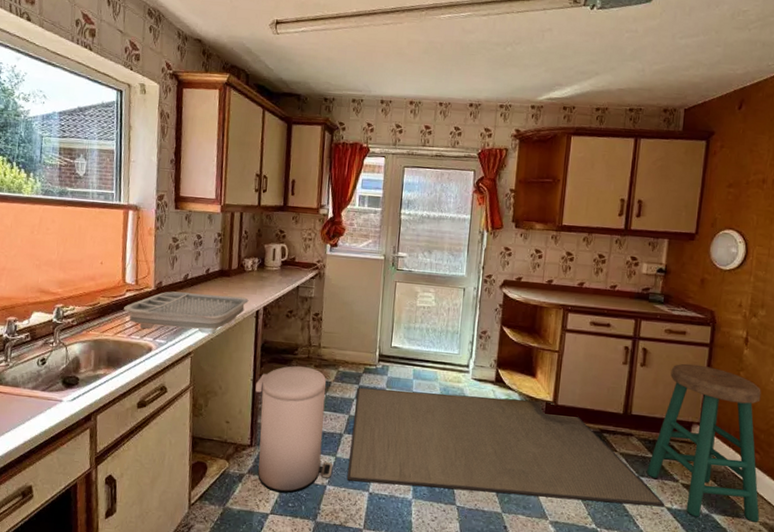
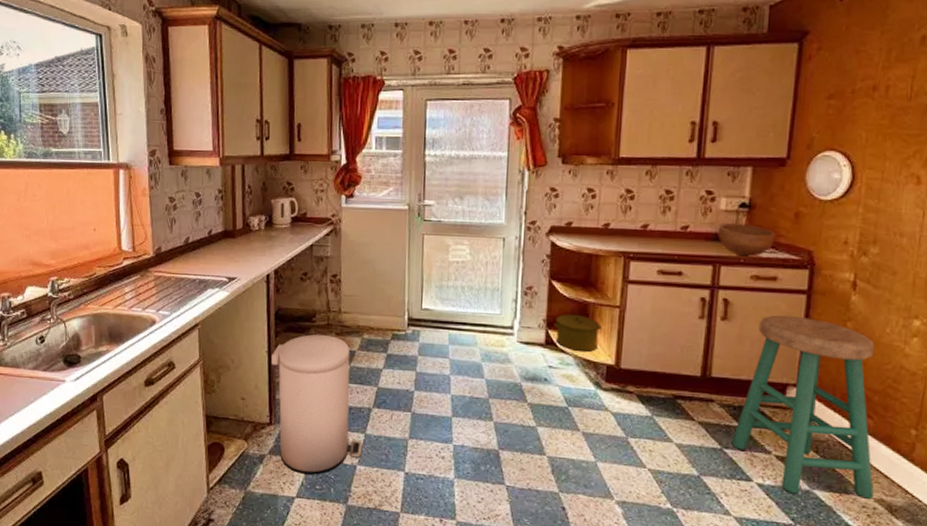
dish rack: present [124,291,249,334] -> none [122,256,258,302]
rug: present [346,387,665,507] -> none [379,356,755,483]
cooking pot: none [503,356,543,390] -> present [553,314,602,353]
bowl: none [639,284,686,314] -> present [717,223,777,257]

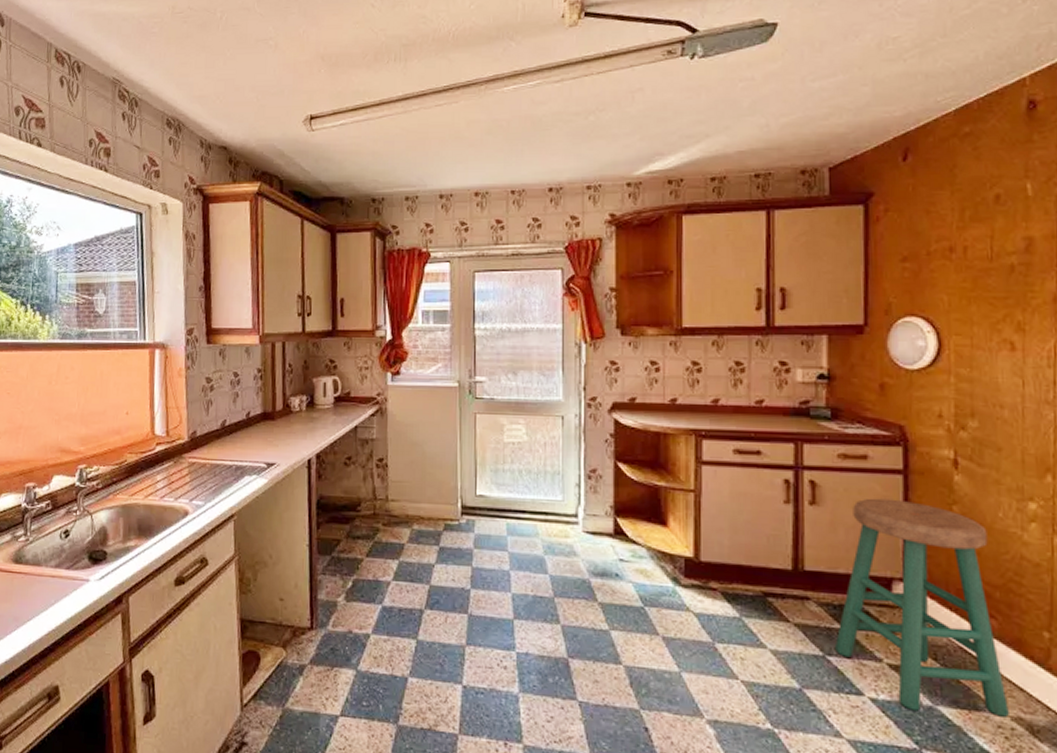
pedal bin: present [271,334,363,475] -> none [313,525,415,689]
cooking pot: present [553,314,602,353] -> none [622,499,676,543]
bowl: present [717,223,777,257] -> none [796,396,862,433]

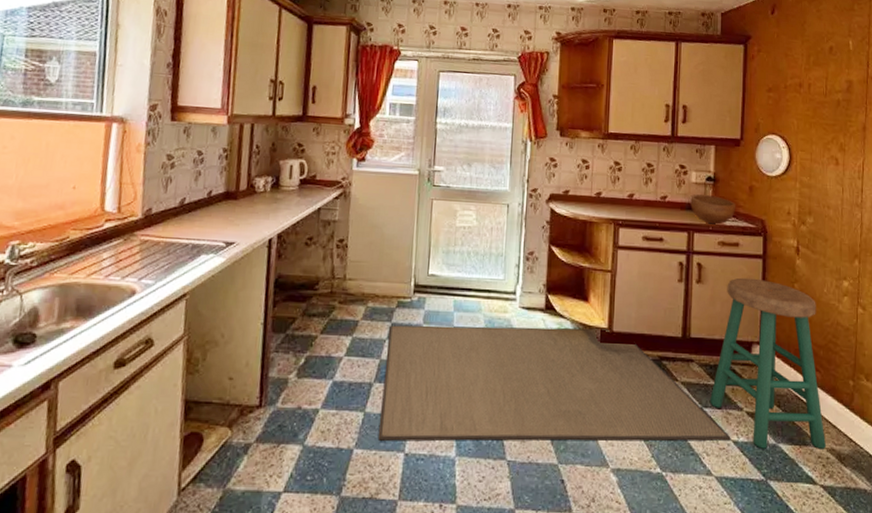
rug: none [432,549,867,698] -> present [377,325,731,441]
bowl: none [796,396,862,433] -> present [690,194,736,225]

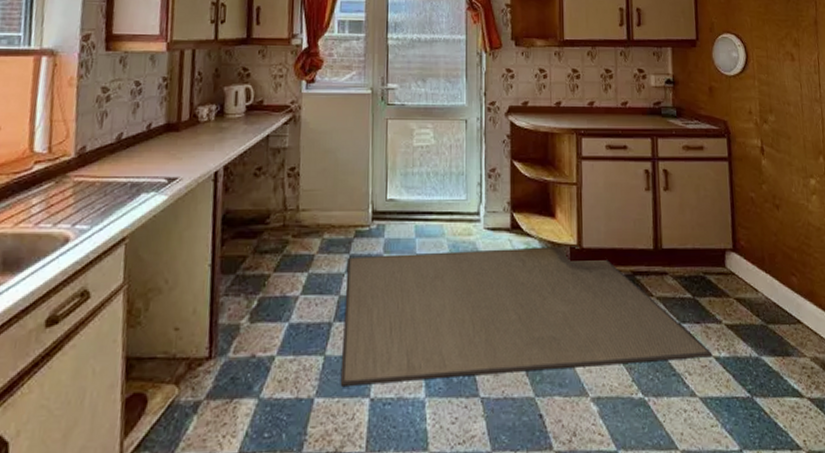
bowl: present [690,194,736,225] -> none [651,98,698,128]
stool: present [710,277,826,449] -> none [687,182,809,363]

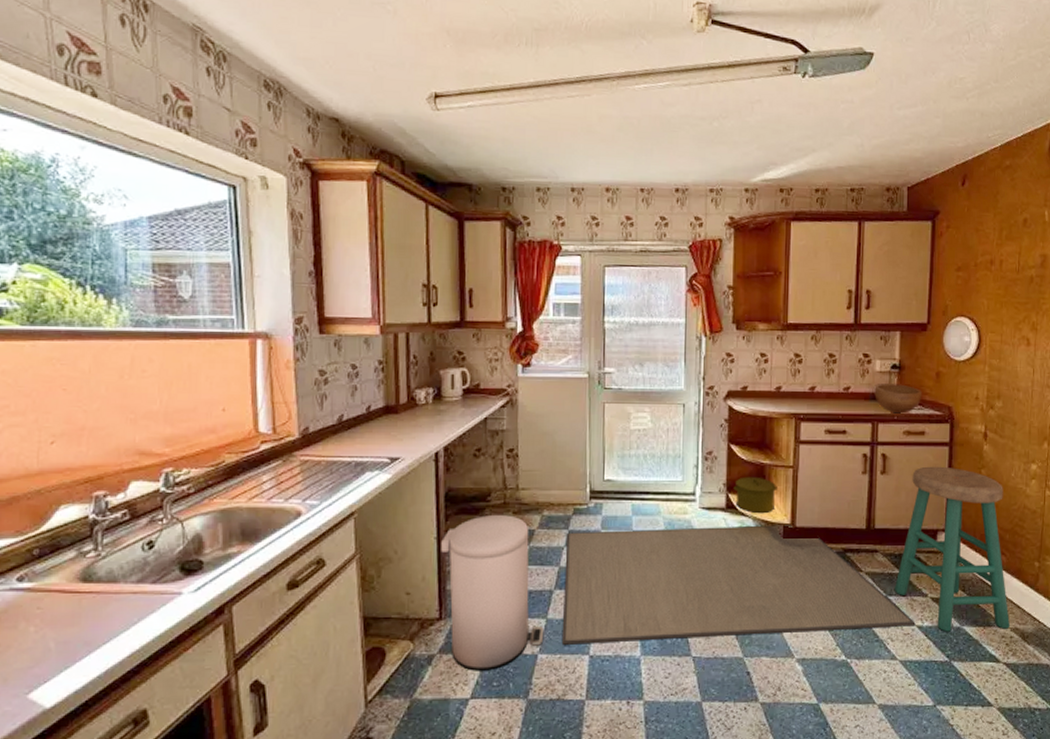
pedal bin: none [215,239,322,420] -> present [441,515,544,671]
cooking pot: none [518,194,562,234] -> present [733,476,777,514]
bowl: none [651,98,698,128] -> present [874,384,923,414]
stool: none [687,182,809,363] -> present [895,466,1010,632]

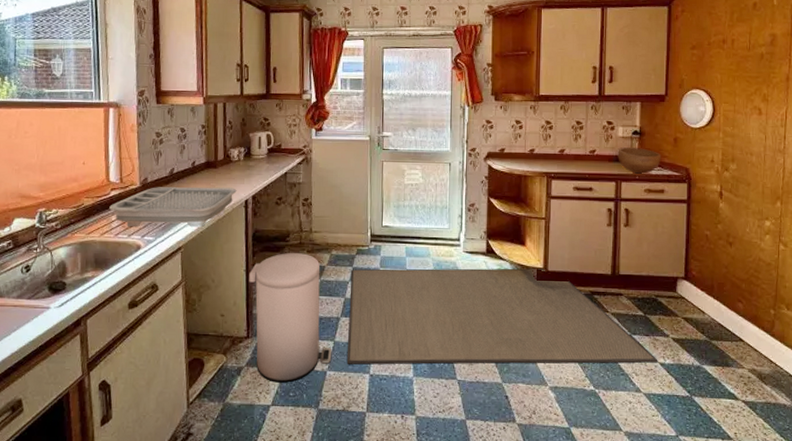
dish rack: none [259,437,424,488] -> present [109,186,237,227]
cooking pot: present [733,476,777,514] -> none [493,226,531,259]
stool: present [895,466,1010,632] -> none [638,221,747,370]

